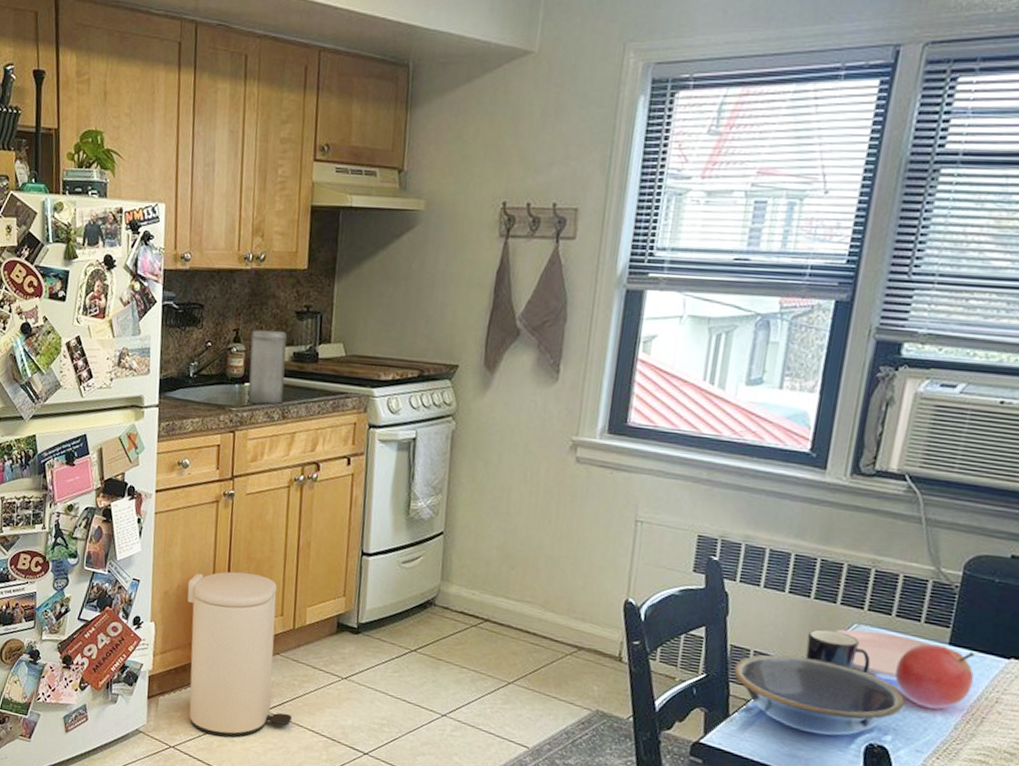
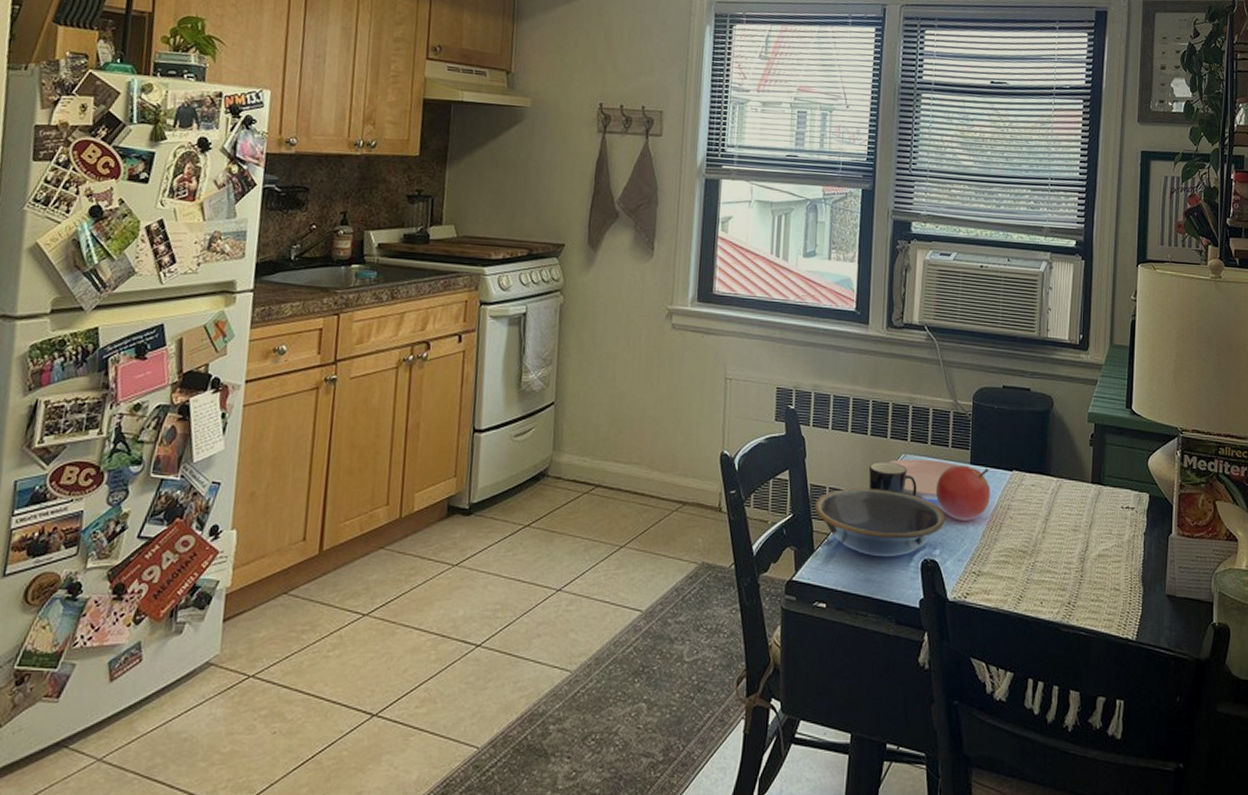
pedal bin: present [187,571,292,738] -> none [275,461,397,654]
canister: present [247,329,288,406] -> none [354,212,398,287]

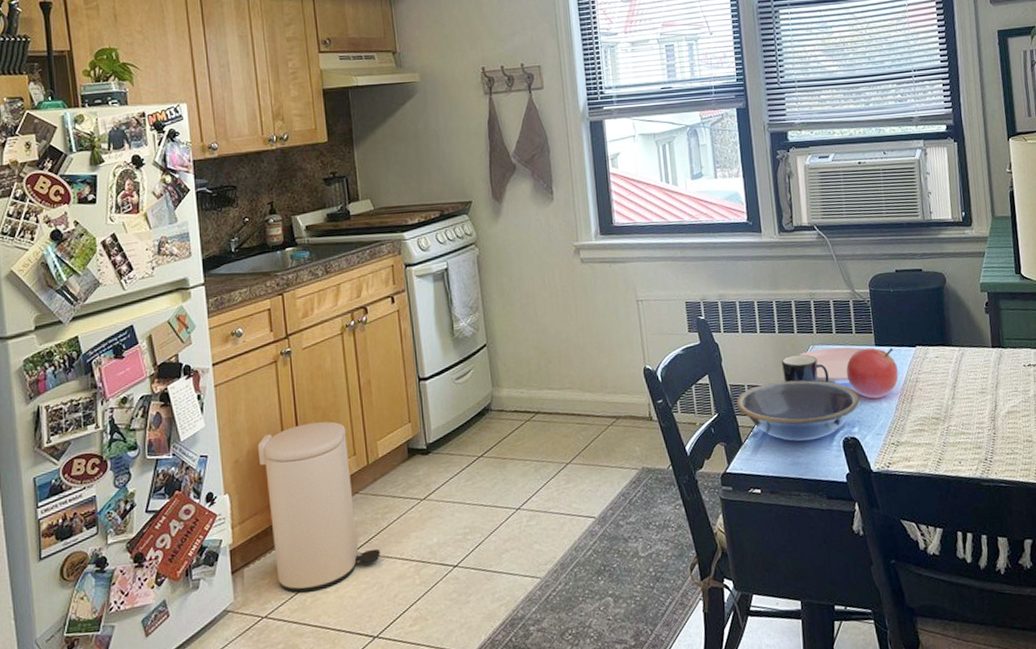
pedal bin: none [275,461,397,654] -> present [257,421,380,593]

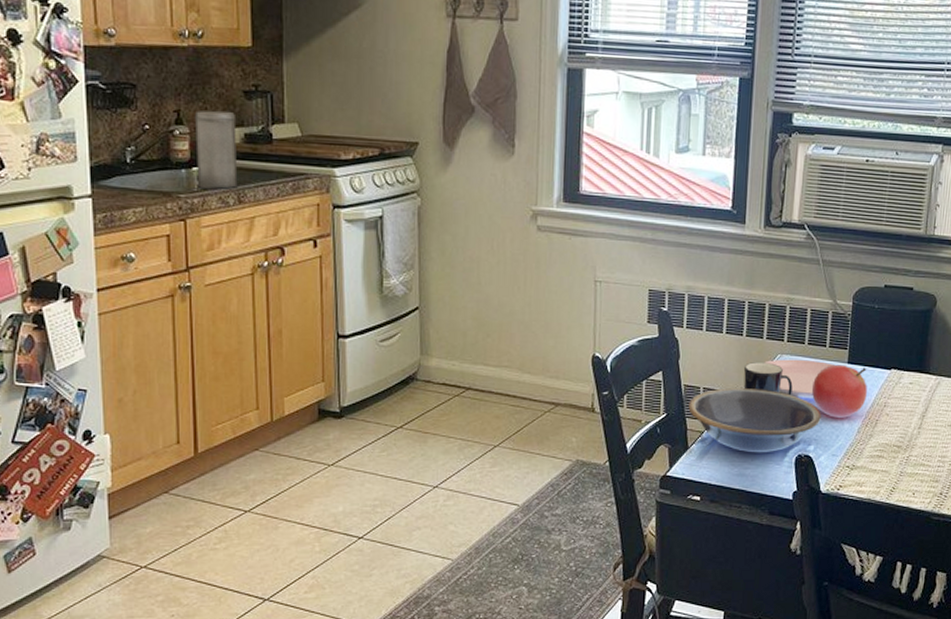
pedal bin: present [257,421,380,593] -> none [145,368,278,546]
canister: none [284,197,324,266] -> present [194,110,238,191]

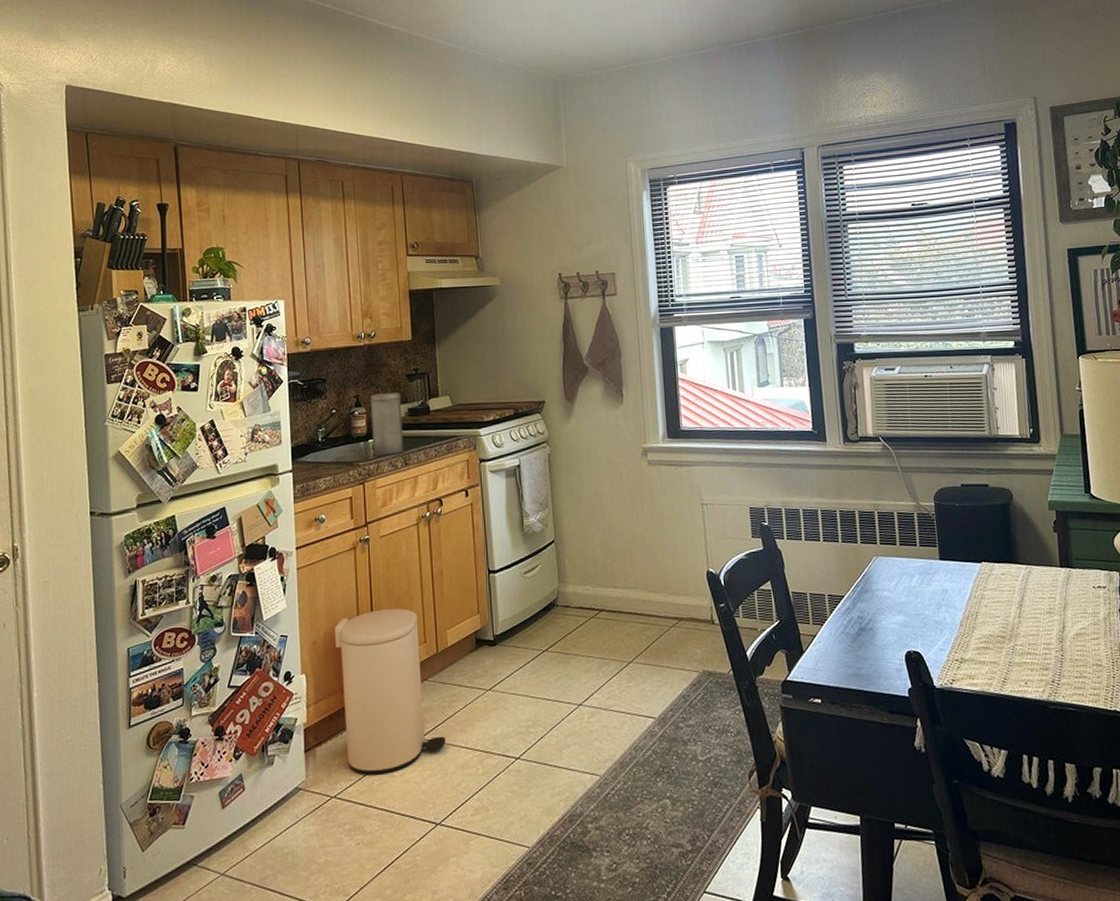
pedal bin: none [145,368,278,546] -> present [334,608,446,775]
bowl: present [688,388,822,453] -> none [798,590,924,653]
mug: present [743,362,793,396] -> none [843,565,892,595]
plate: present [764,359,865,399] -> none [862,559,959,597]
fruit: present [811,364,867,418] -> none [909,561,963,613]

